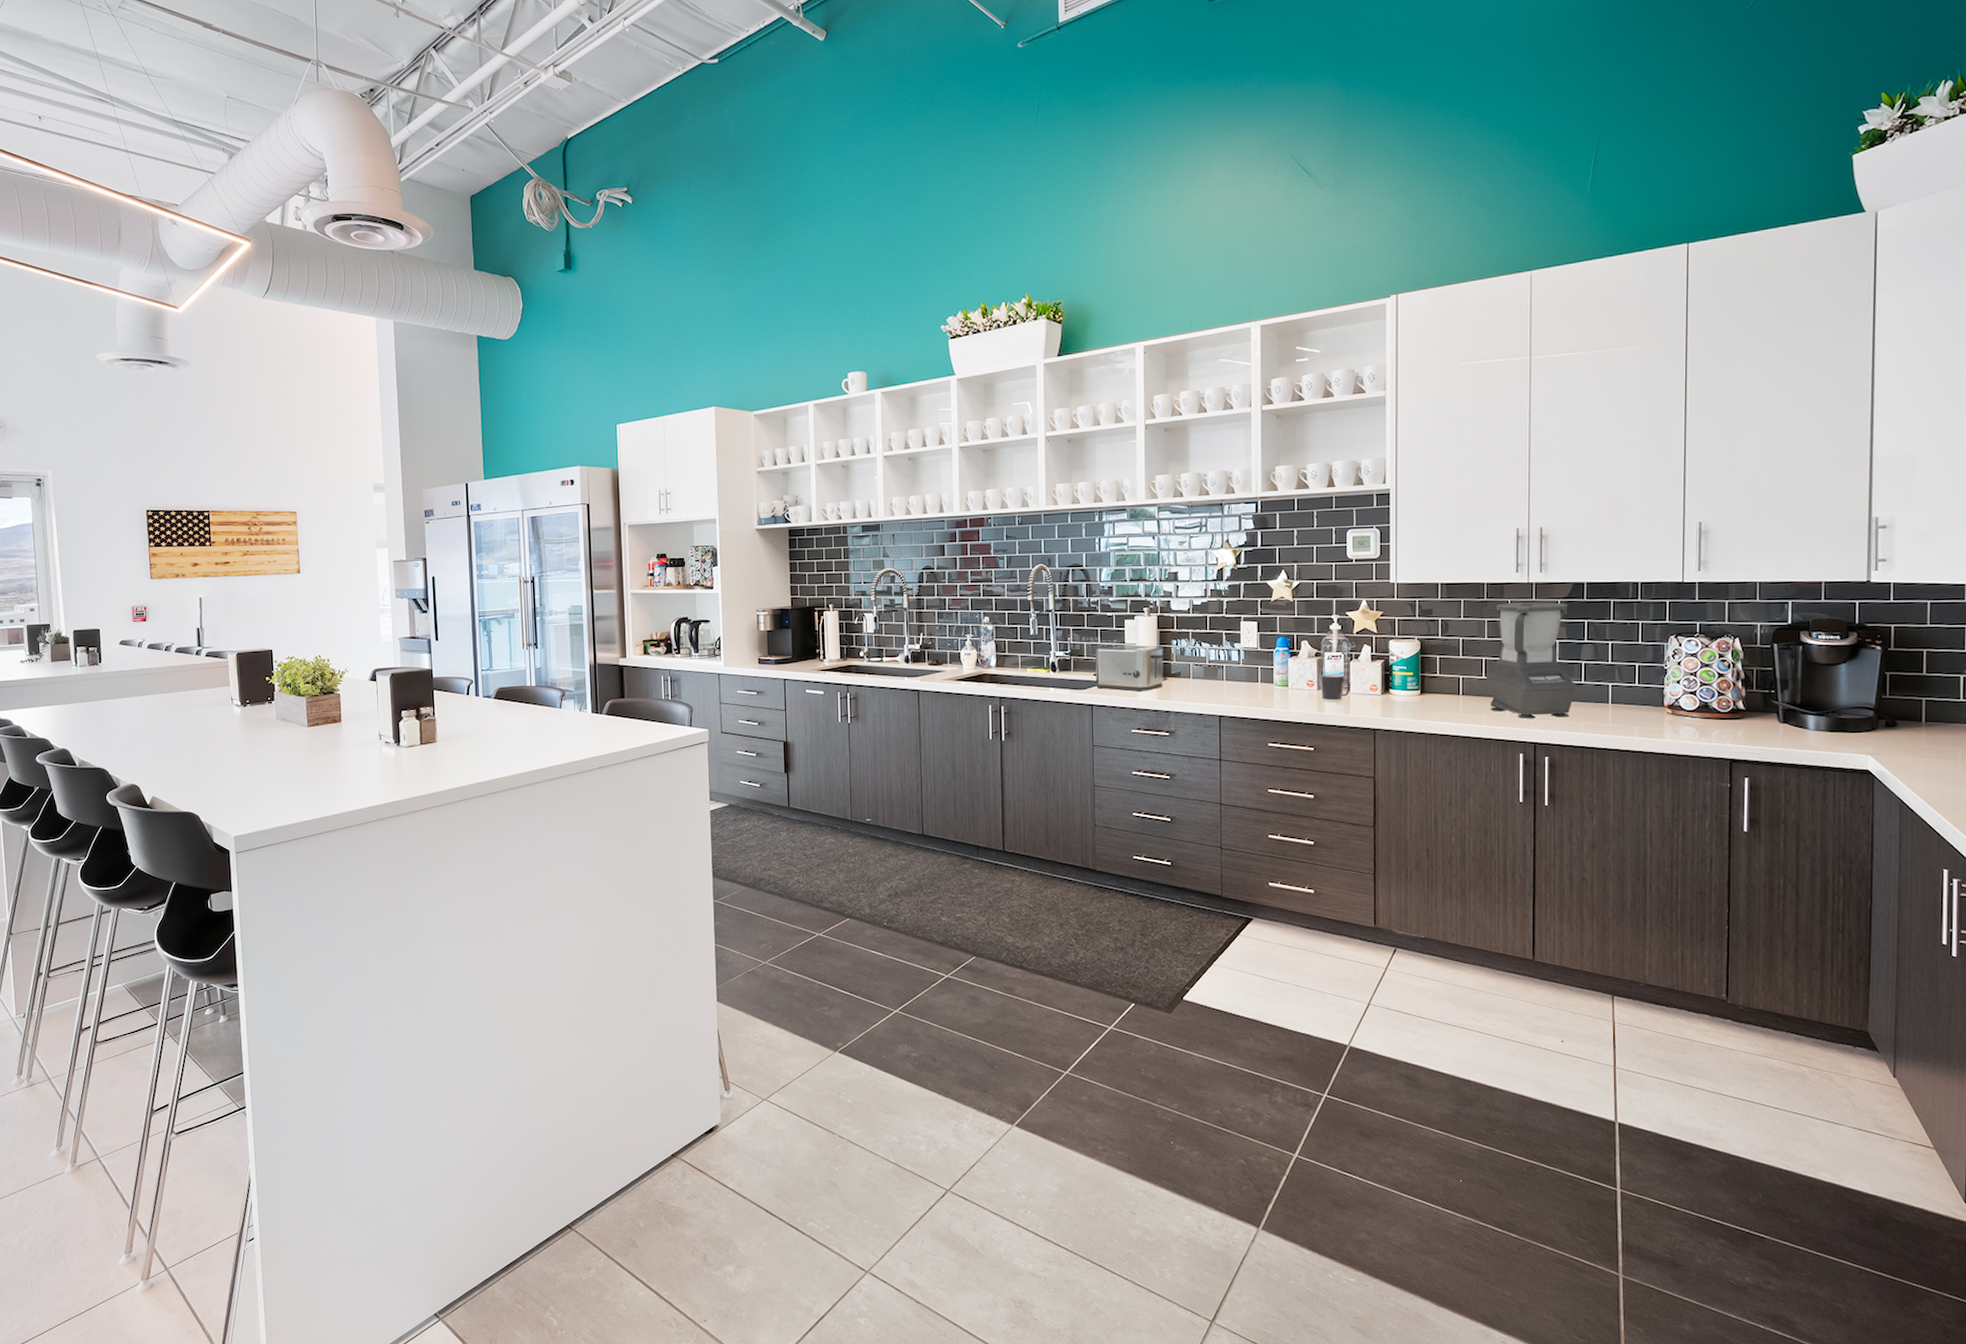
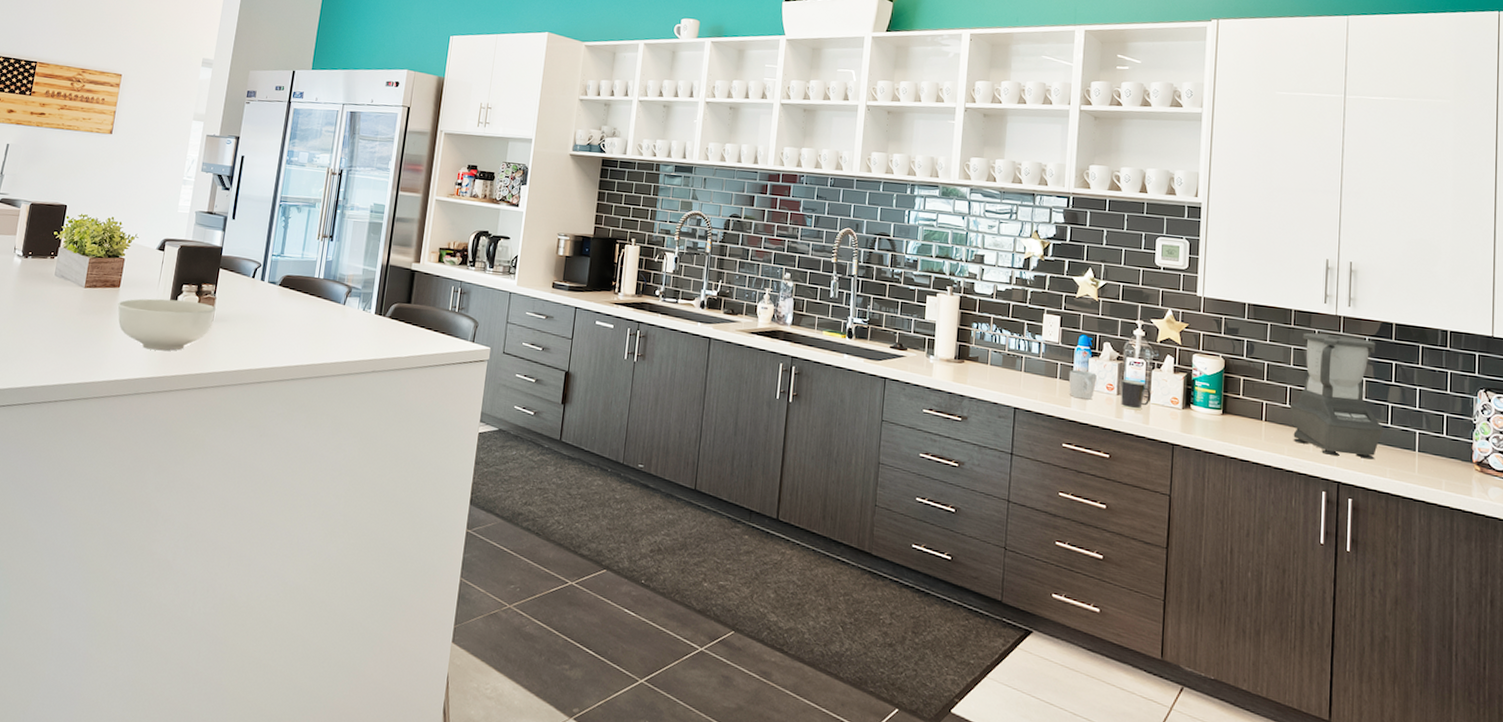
bowl: none [343,726,439,777] -> present [117,298,217,351]
toaster: present [1096,644,1163,693] -> none [891,318,963,372]
mug: none [1269,671,1297,699] -> present [1068,370,1097,400]

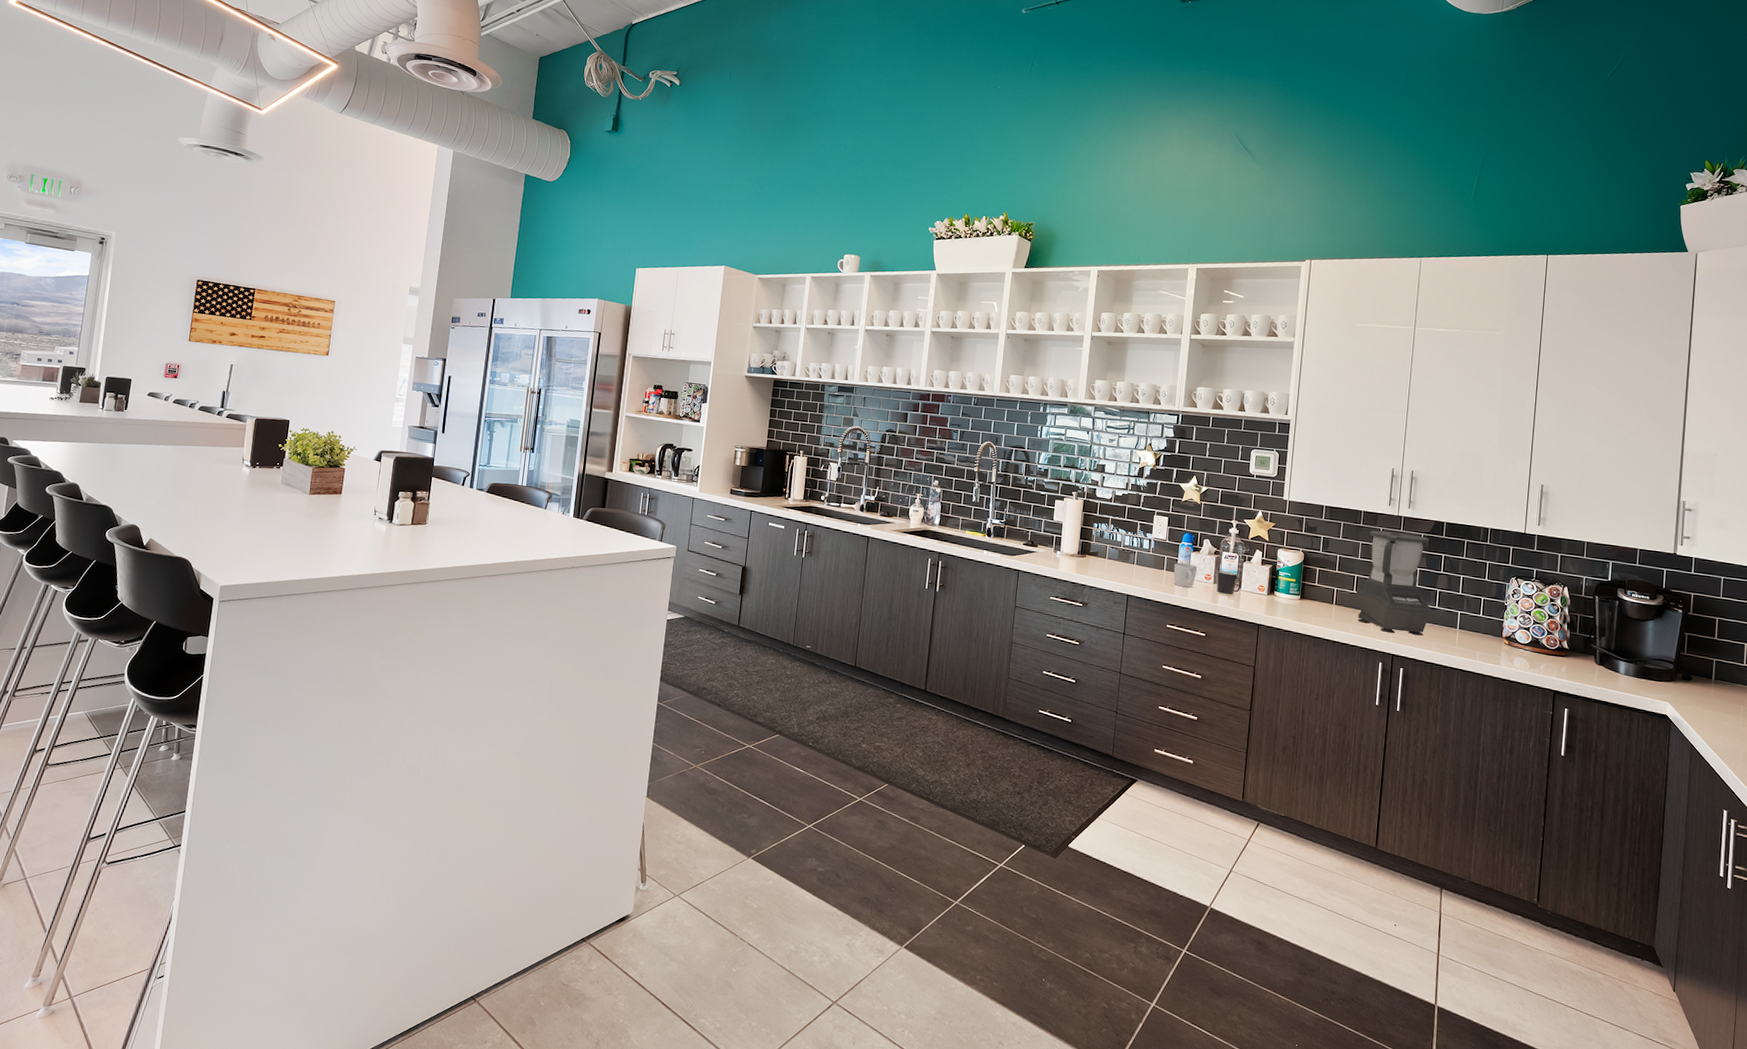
bowl: present [117,298,217,351] -> none [340,504,431,551]

